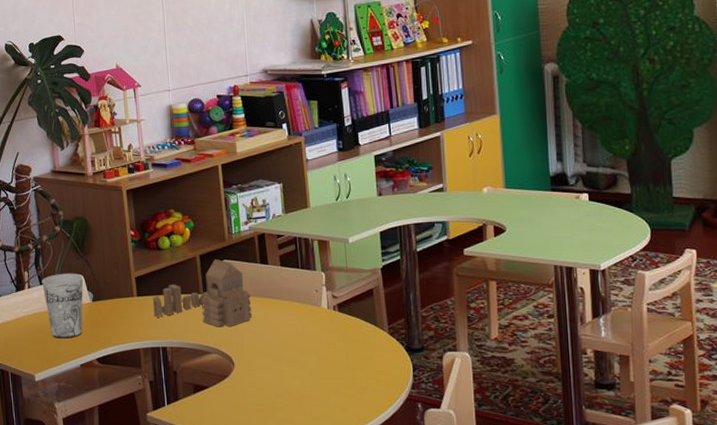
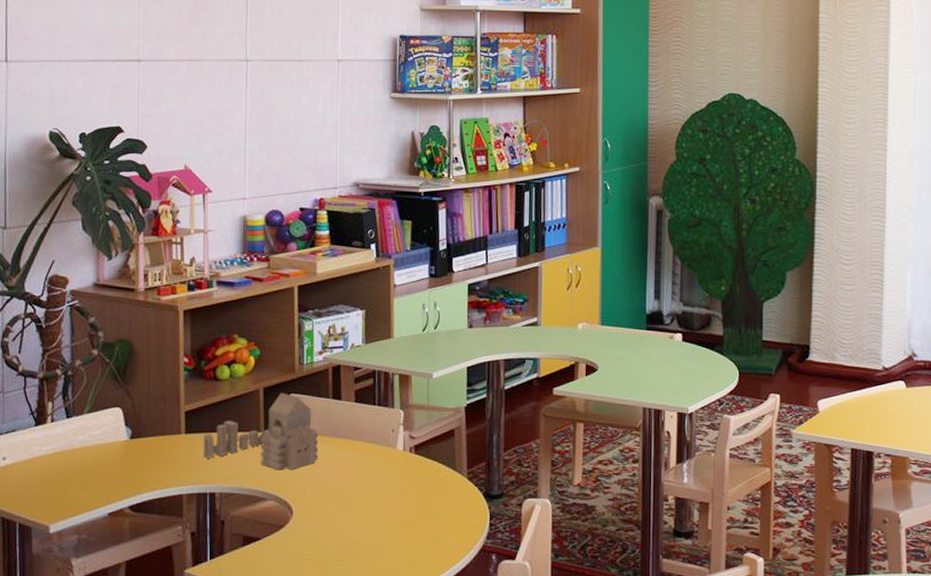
cup: present [42,273,84,339] -> none [69,405,122,483]

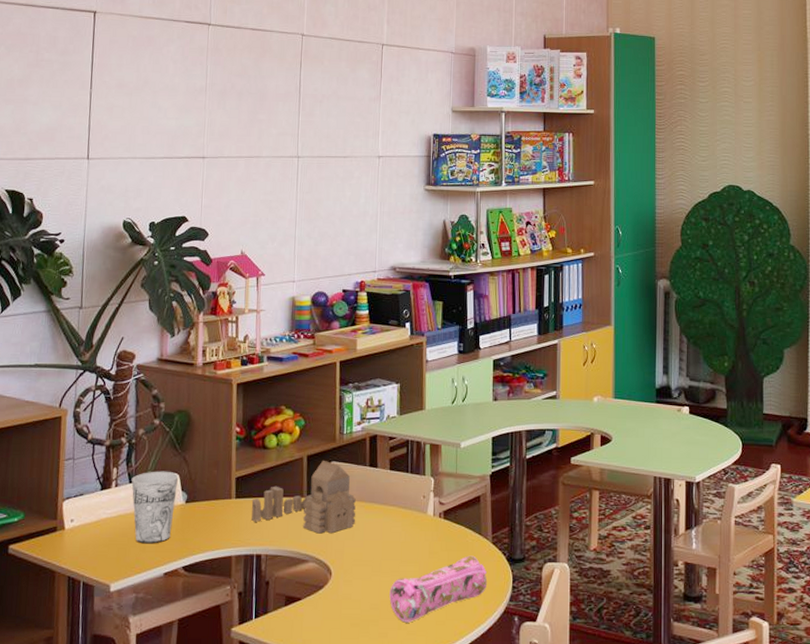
cup: none [69,405,122,483] -> present [131,471,179,544]
pencil case: none [356,492,463,562] -> present [389,555,488,623]

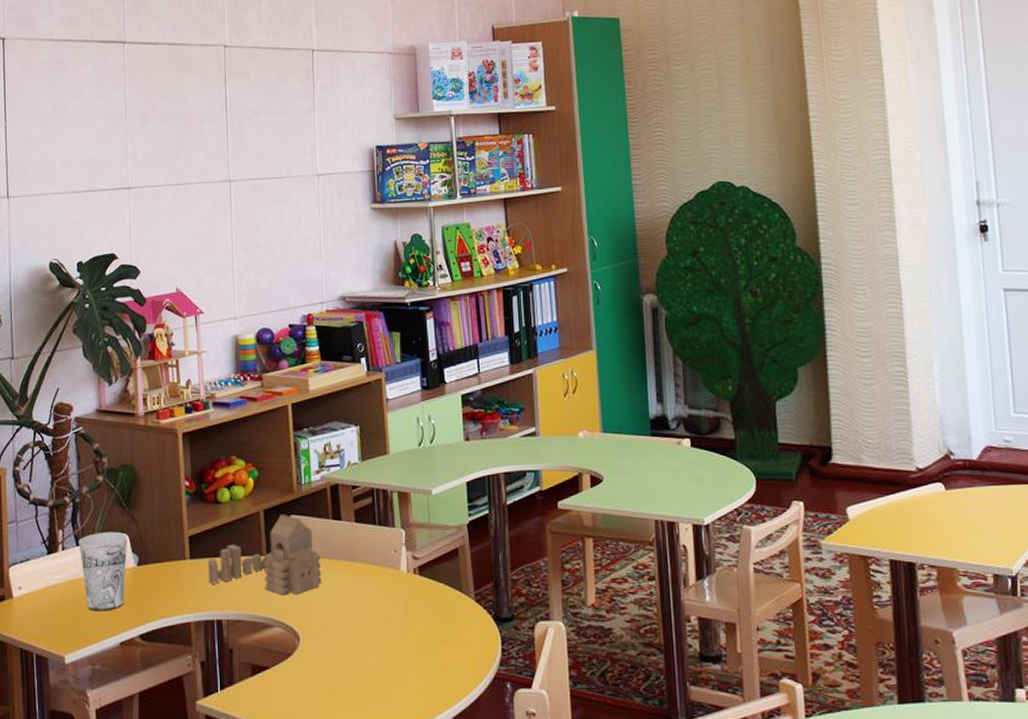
pencil case: present [389,555,488,623] -> none [365,615,473,692]

